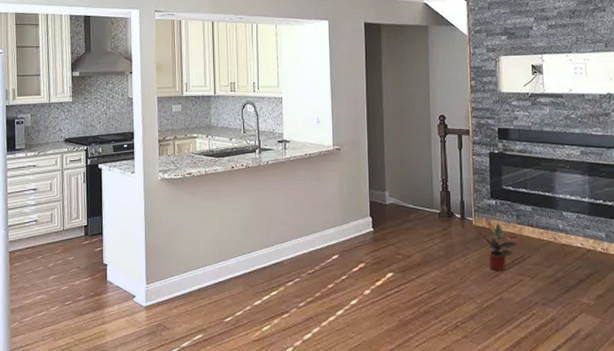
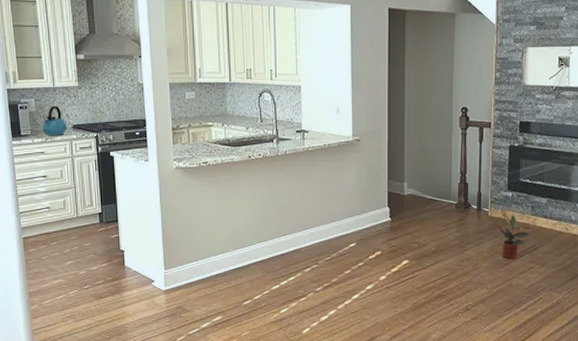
kettle: none [35,120,59,150] -> present [41,105,67,136]

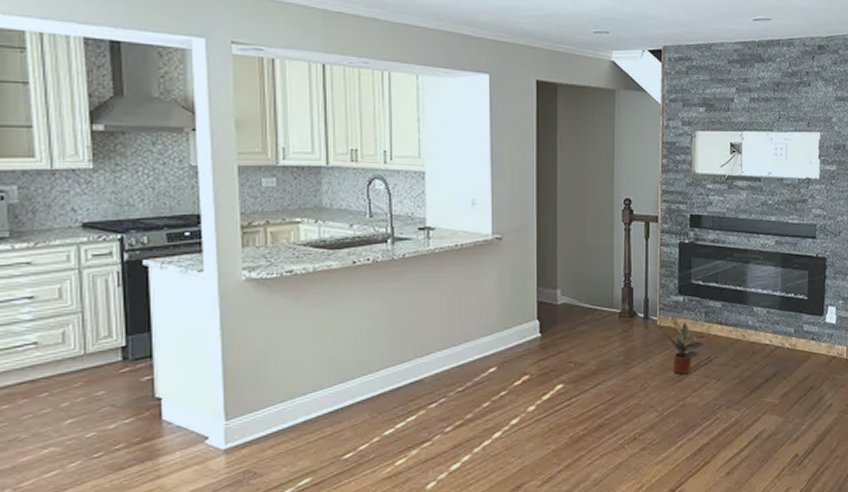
kettle: present [41,105,67,136] -> none [28,195,72,240]

